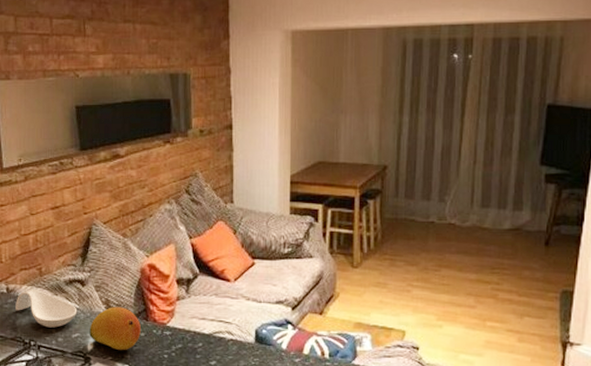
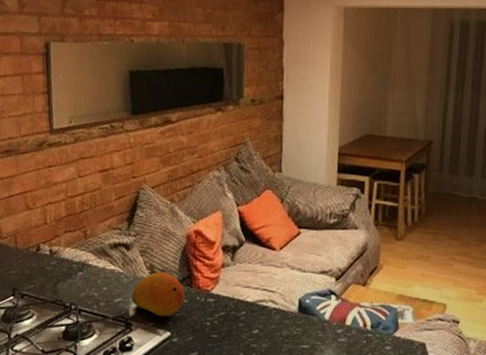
spoon rest: present [16,289,77,328] -> none [58,251,121,292]

